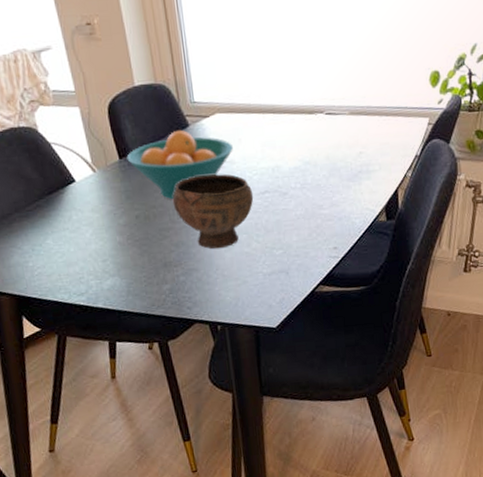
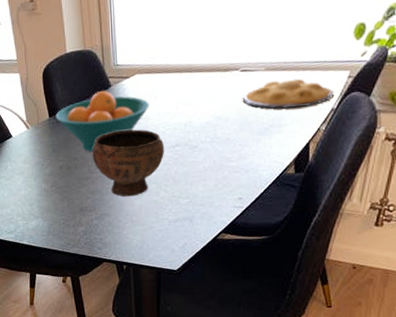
plate: none [329,124,416,155] -> present [242,78,333,109]

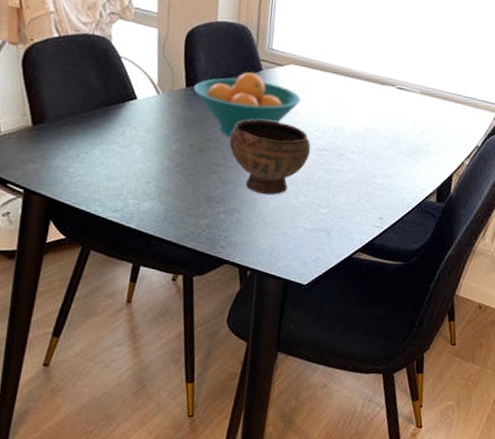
plate: present [242,78,333,109] -> none [395,105,479,139]

